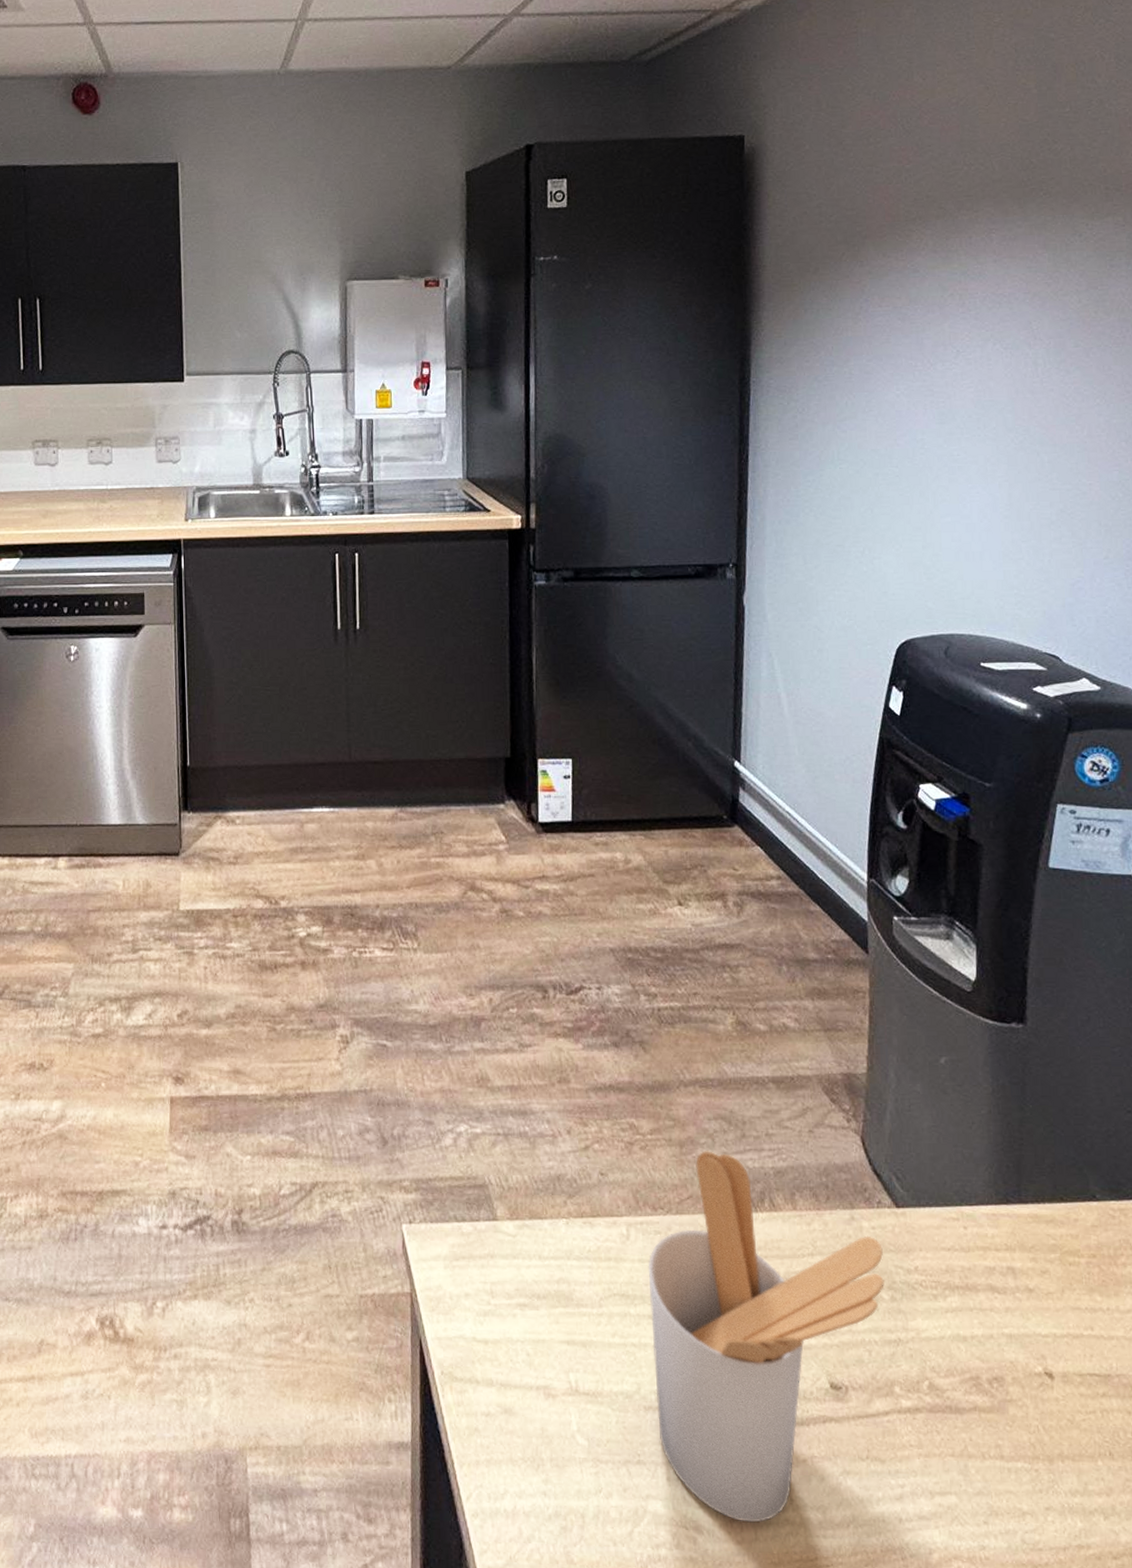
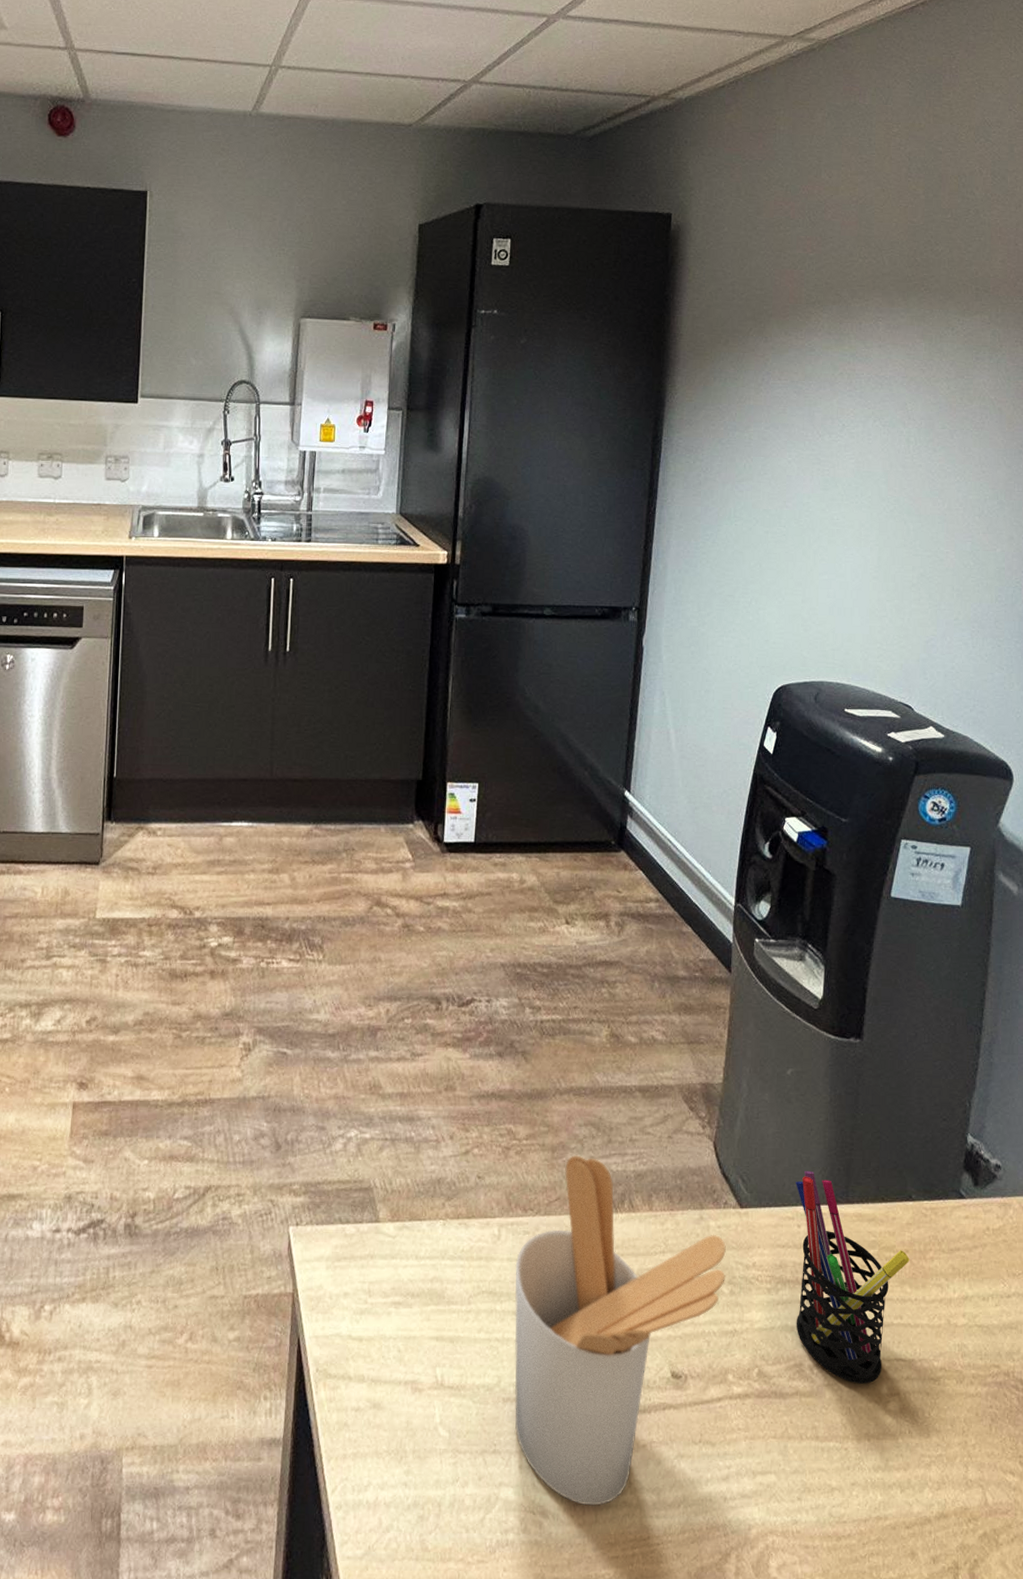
pen holder: none [958,1167,1098,1400] -> present [796,1170,910,1384]

